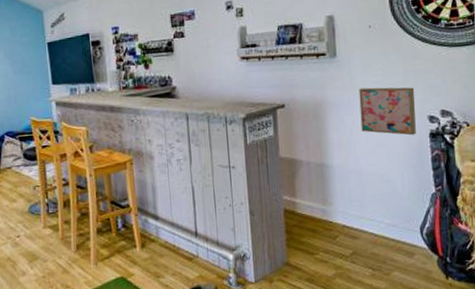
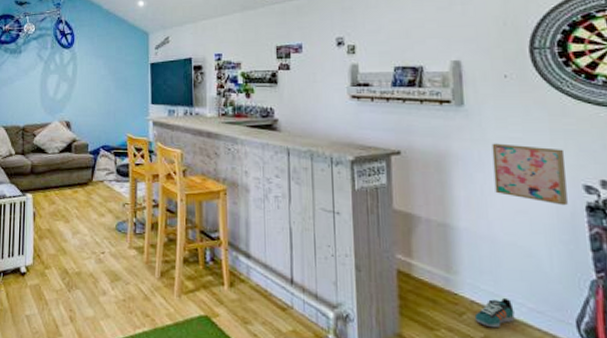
sneaker: none [345,219,376,245] -> present [474,298,515,328]

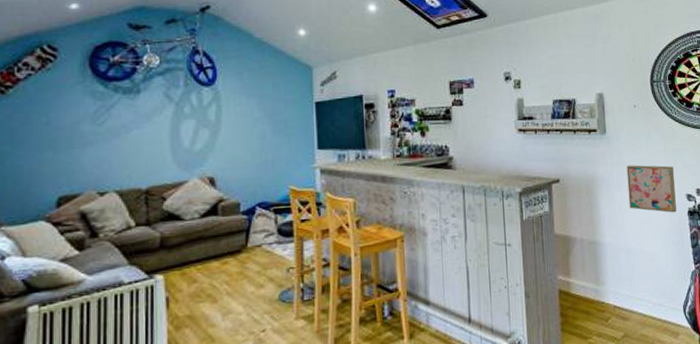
sneaker: present [474,298,515,328] -> none [616,298,644,326]

